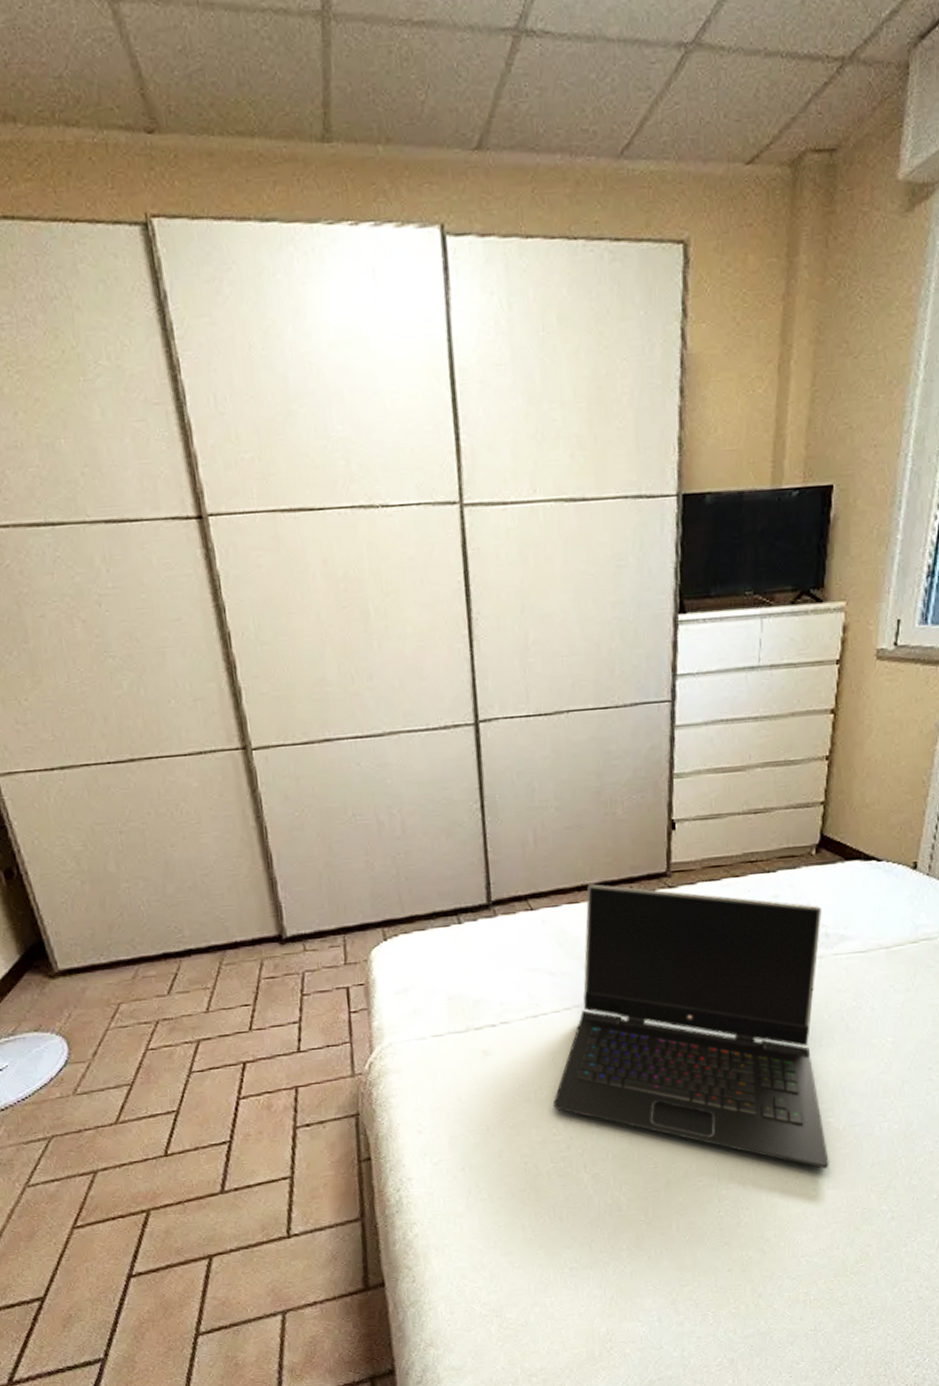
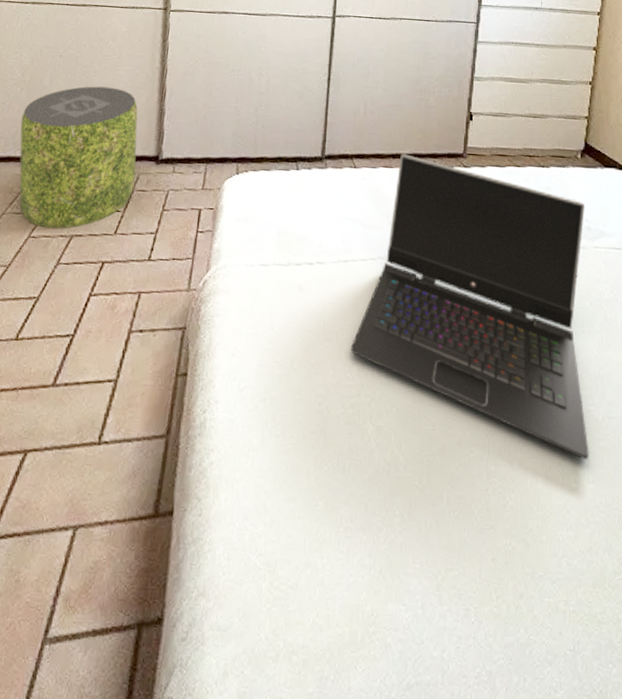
pouf: none [93,861,260,1037] -> present [19,86,138,229]

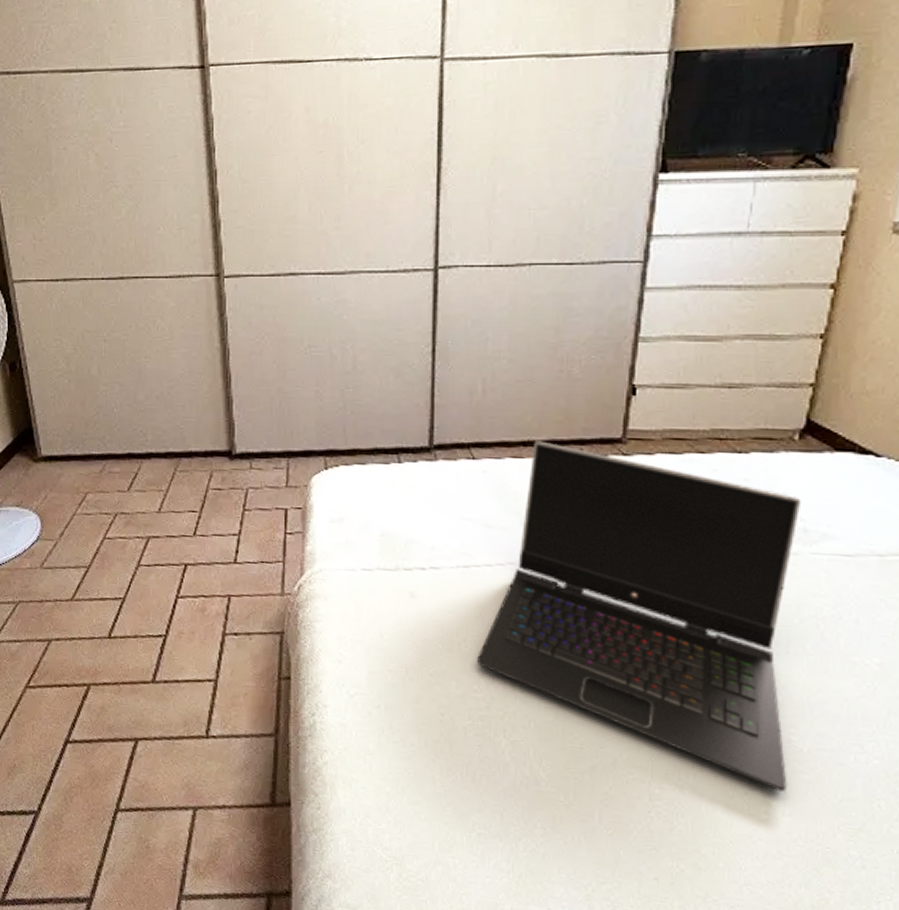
pouf: present [19,86,138,229] -> none [74,374,208,530]

